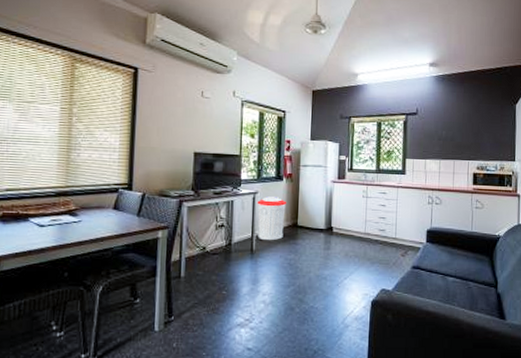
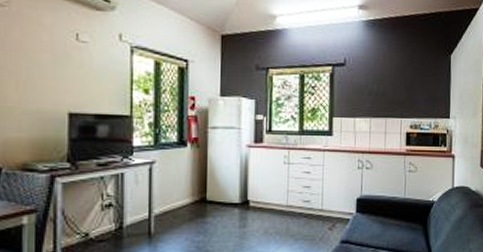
trash can: present [257,196,287,241] -> none [154,167,193,221]

